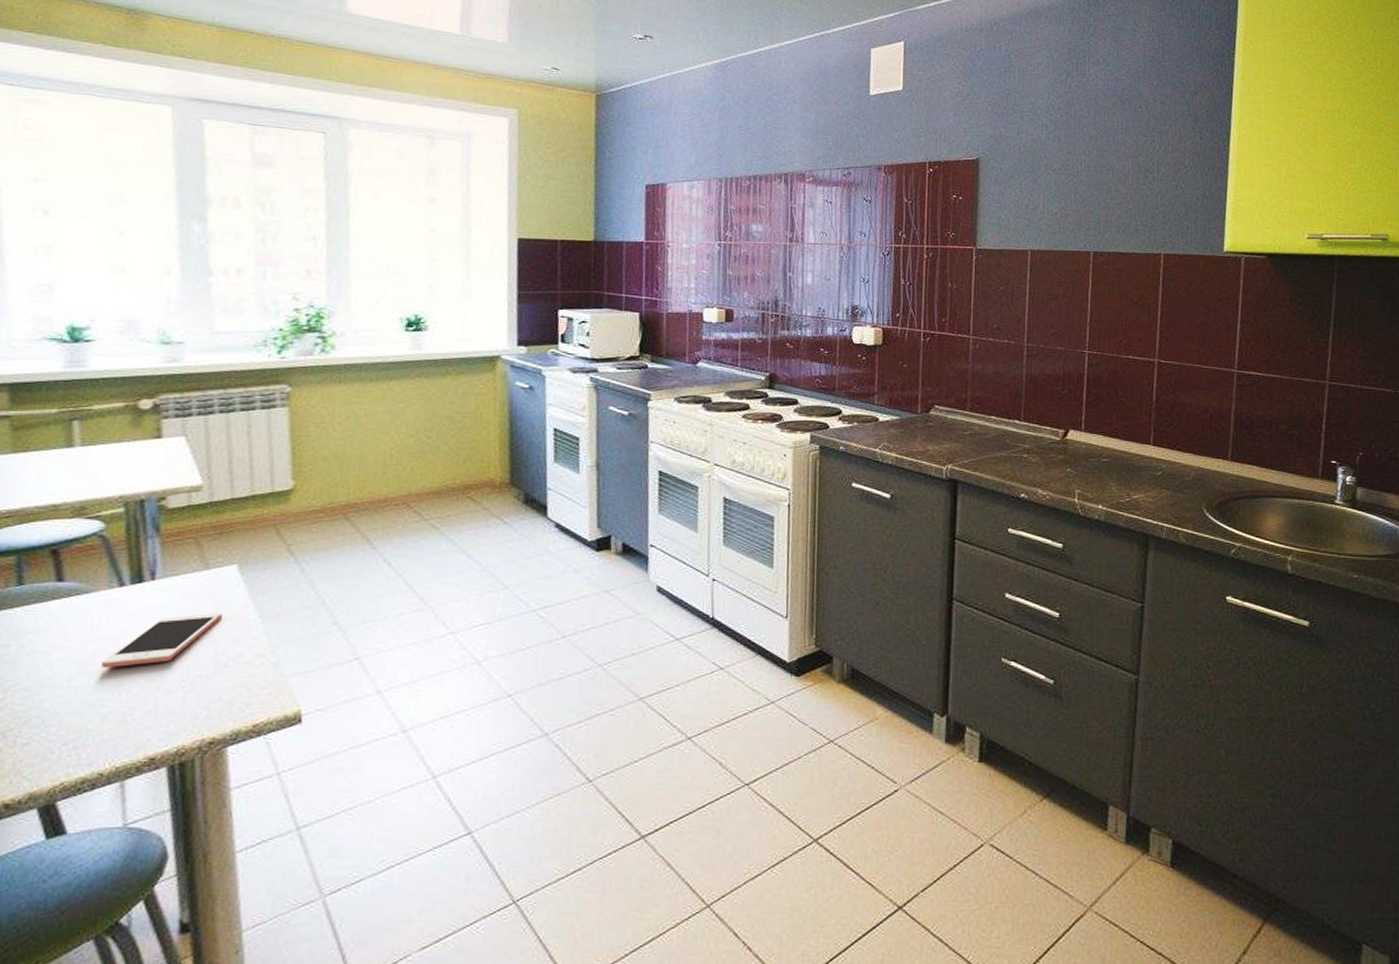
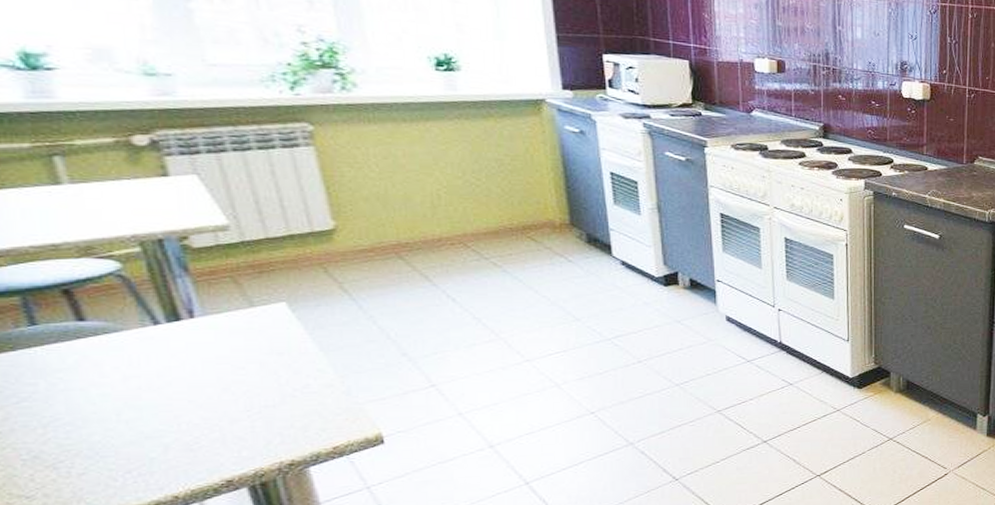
cell phone: present [100,612,222,669] -> none [150,347,279,403]

